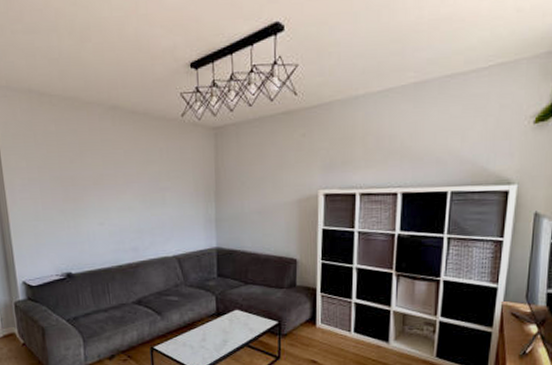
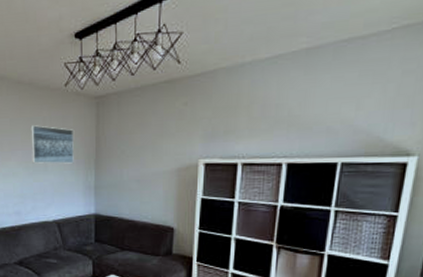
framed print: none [146,157,193,197] -> present [30,125,74,164]

